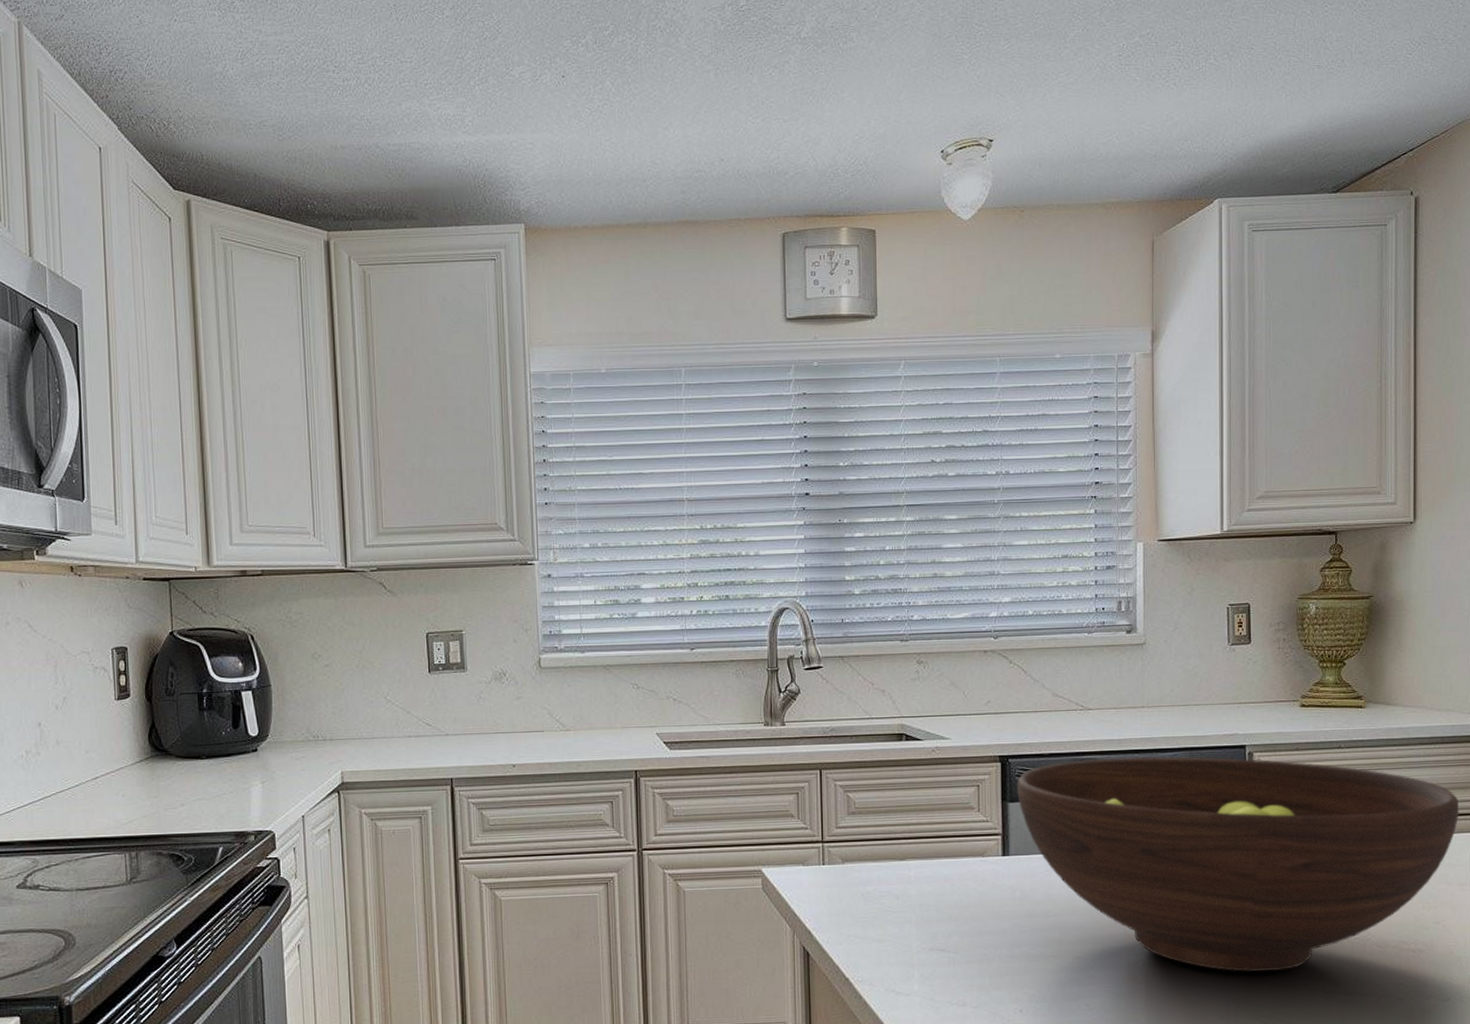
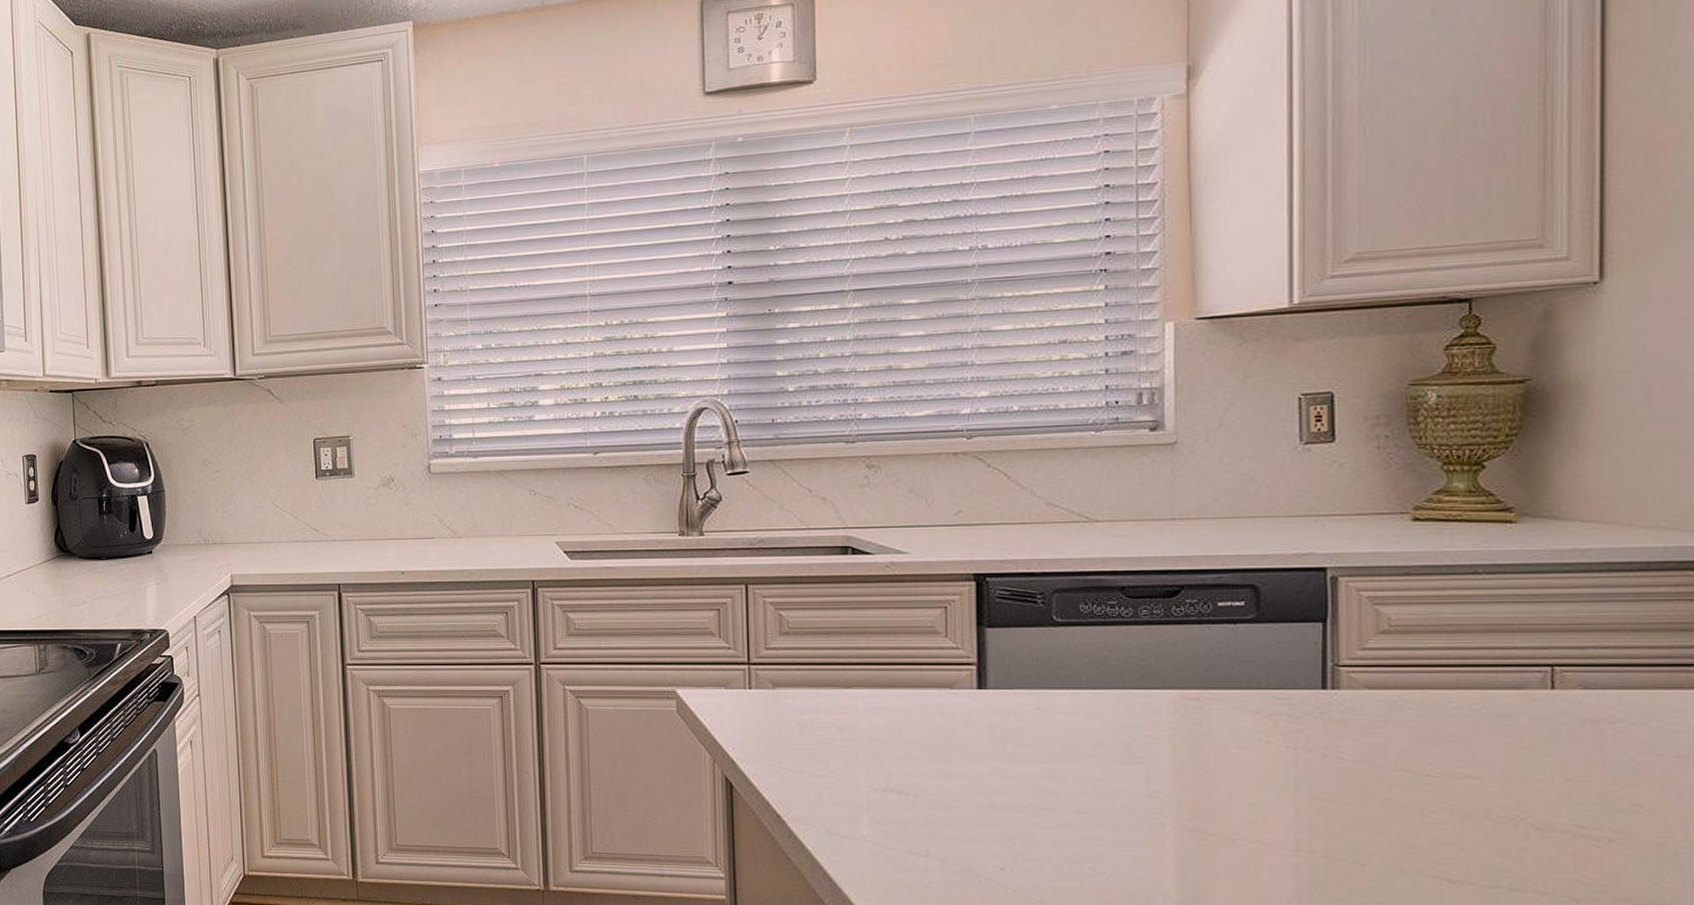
fruit bowl: present [1017,756,1460,972] -> none [997,578,1677,850]

